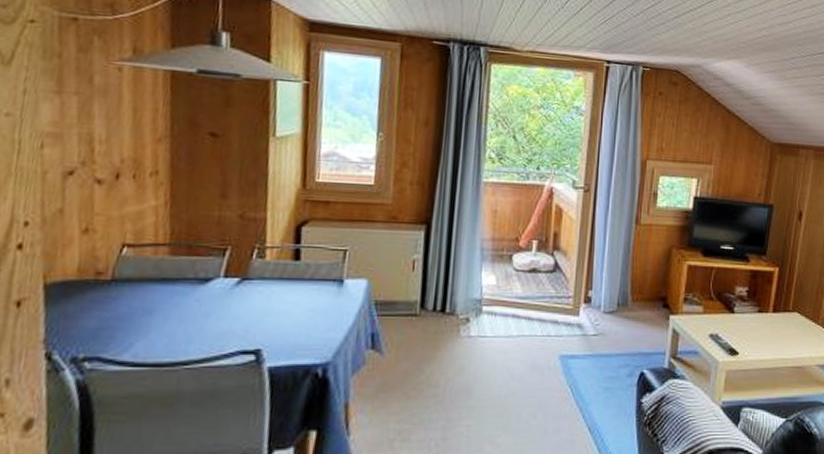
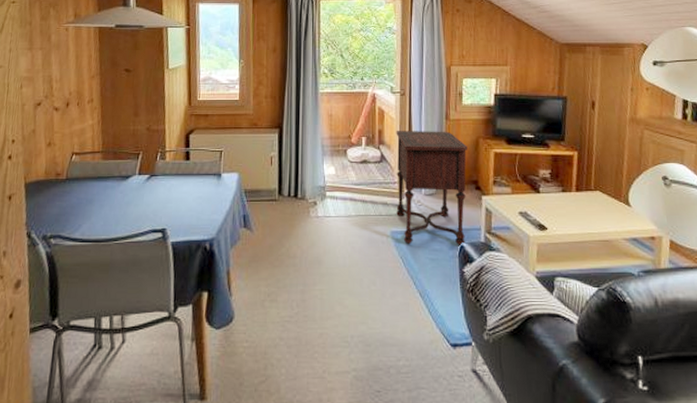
side table: none [568,235,658,372] -> present [396,131,467,245]

